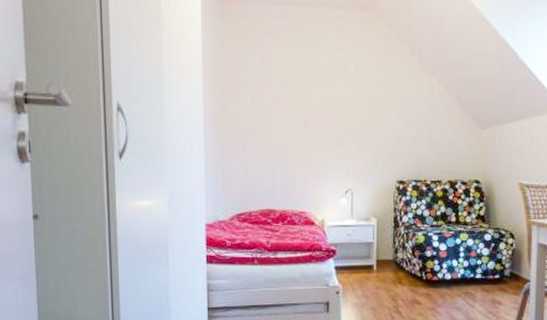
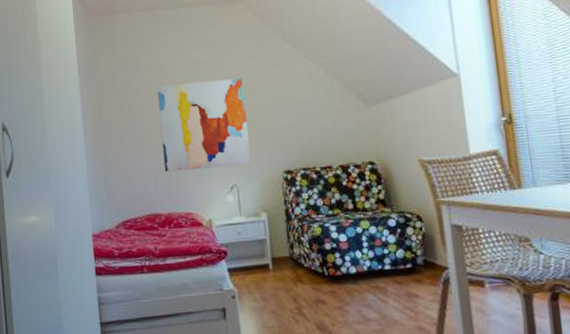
wall art: none [282,83,368,171] -> present [157,78,251,172]

